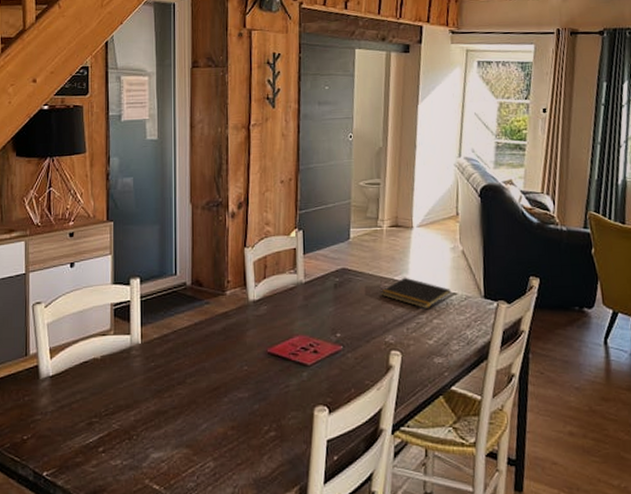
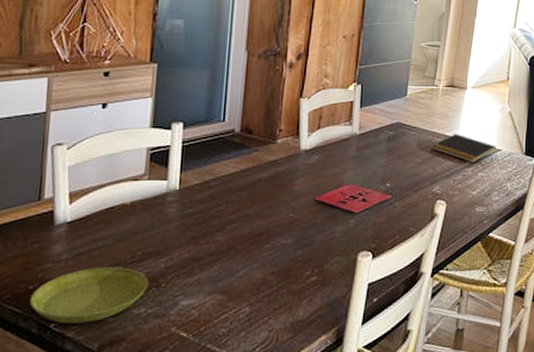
saucer: none [25,419,122,473] -> present [29,267,149,324]

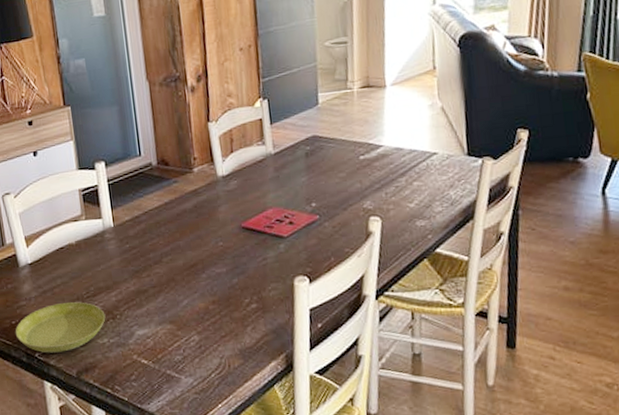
notepad: present [431,133,496,163] -> none [354,140,431,172]

